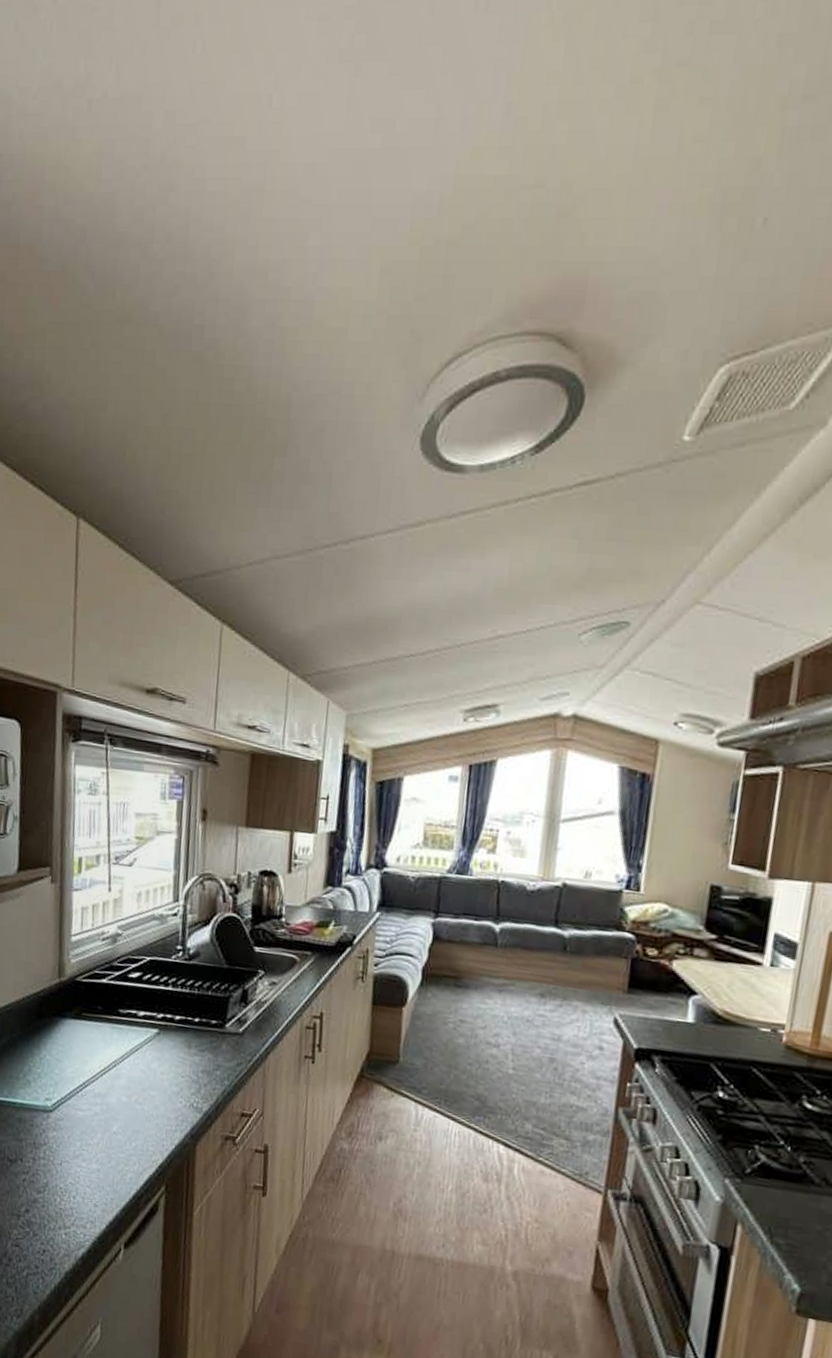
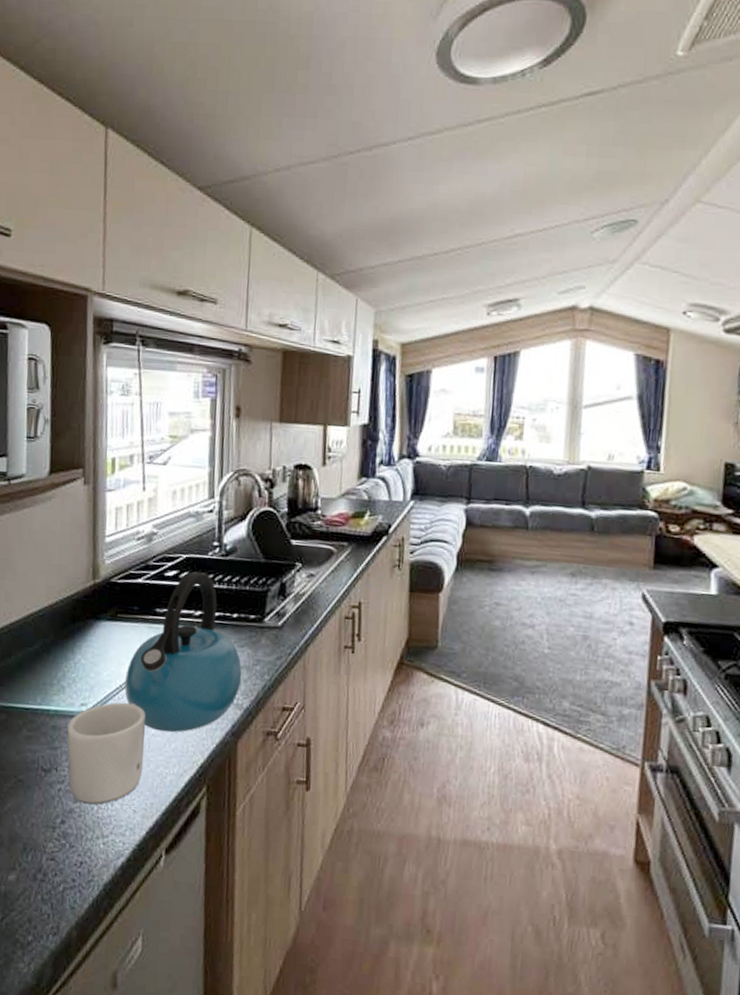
mug: none [32,1099,108,1196] -> present [67,702,146,805]
kettle: none [88,974,203,1132] -> present [125,571,242,732]

